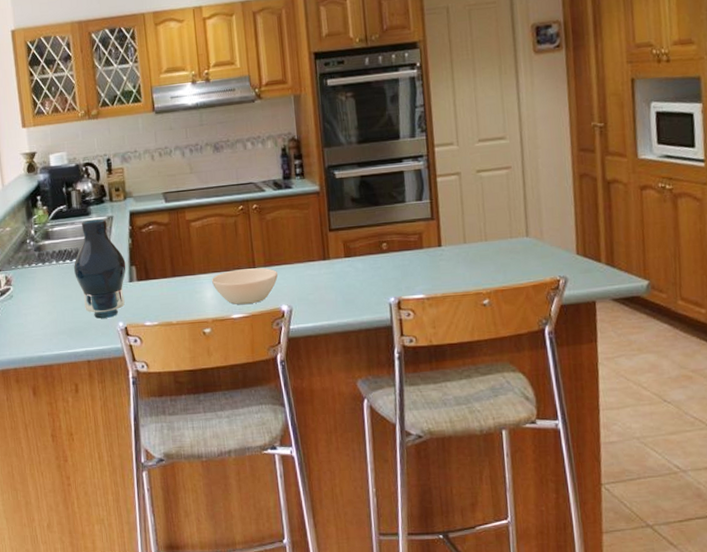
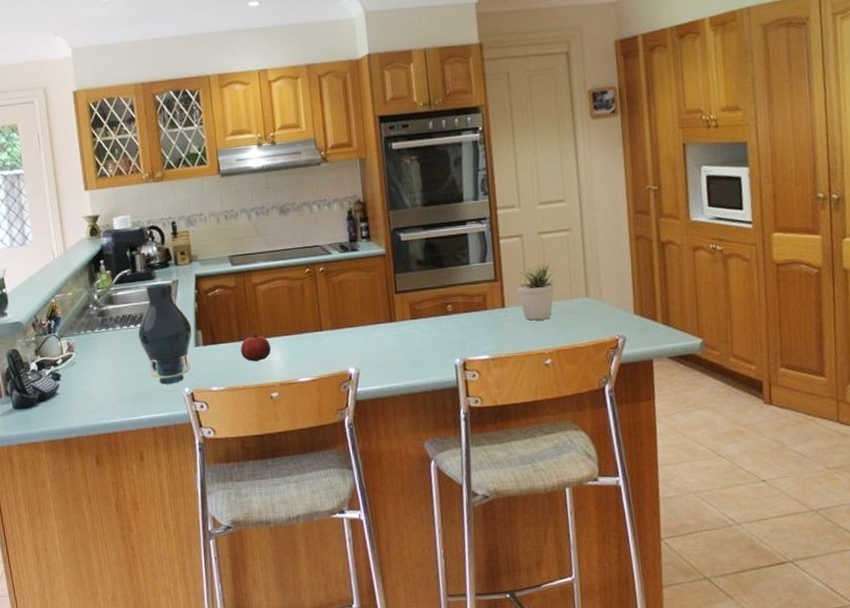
fruit: none [173,270,205,298] -> present [240,333,272,362]
soup bowl: present [212,268,279,305] -> none [279,330,346,369]
potted plant: none [454,200,493,260] -> present [516,262,554,321]

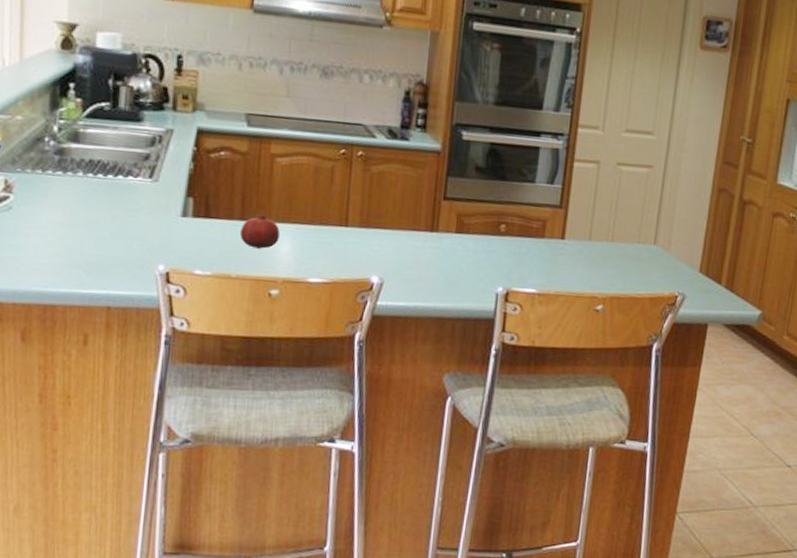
vase: present [138,283,192,384] -> none [107,128,181,257]
potted plant: present [516,262,554,321] -> none [581,196,624,261]

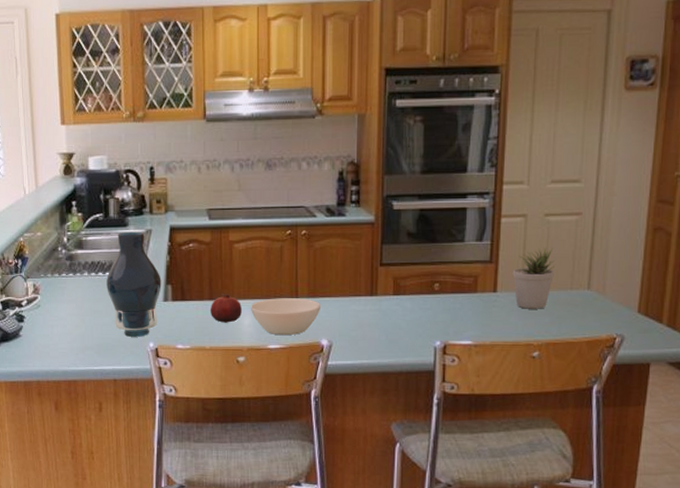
vase: none [107,128,181,257] -> present [106,231,162,337]
soup bowl: none [291,224,375,269] -> present [251,298,322,336]
potted plant: none [581,196,624,261] -> present [512,247,555,309]

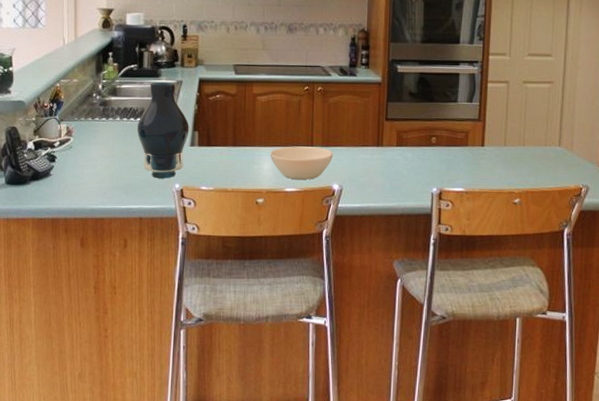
fruit: present [209,294,243,323] -> none [233,141,263,167]
potted plant: present [512,247,555,309] -> none [497,109,532,162]

